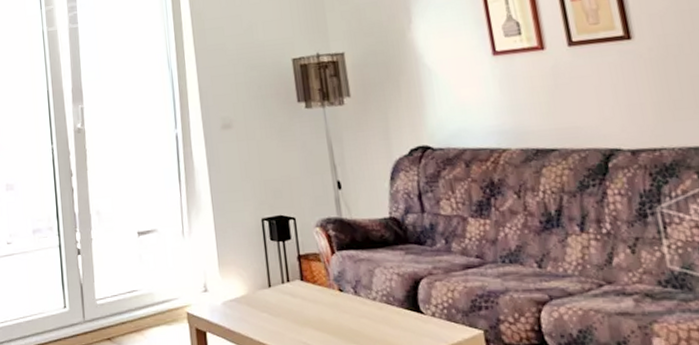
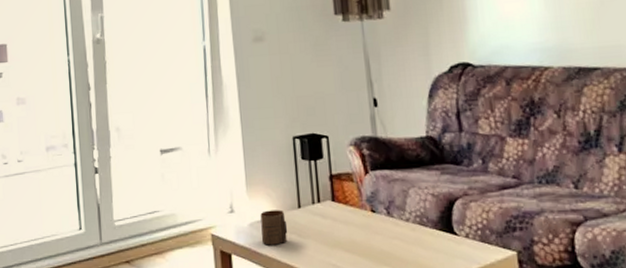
cup: none [233,289,260,324] -> present [260,210,288,245]

